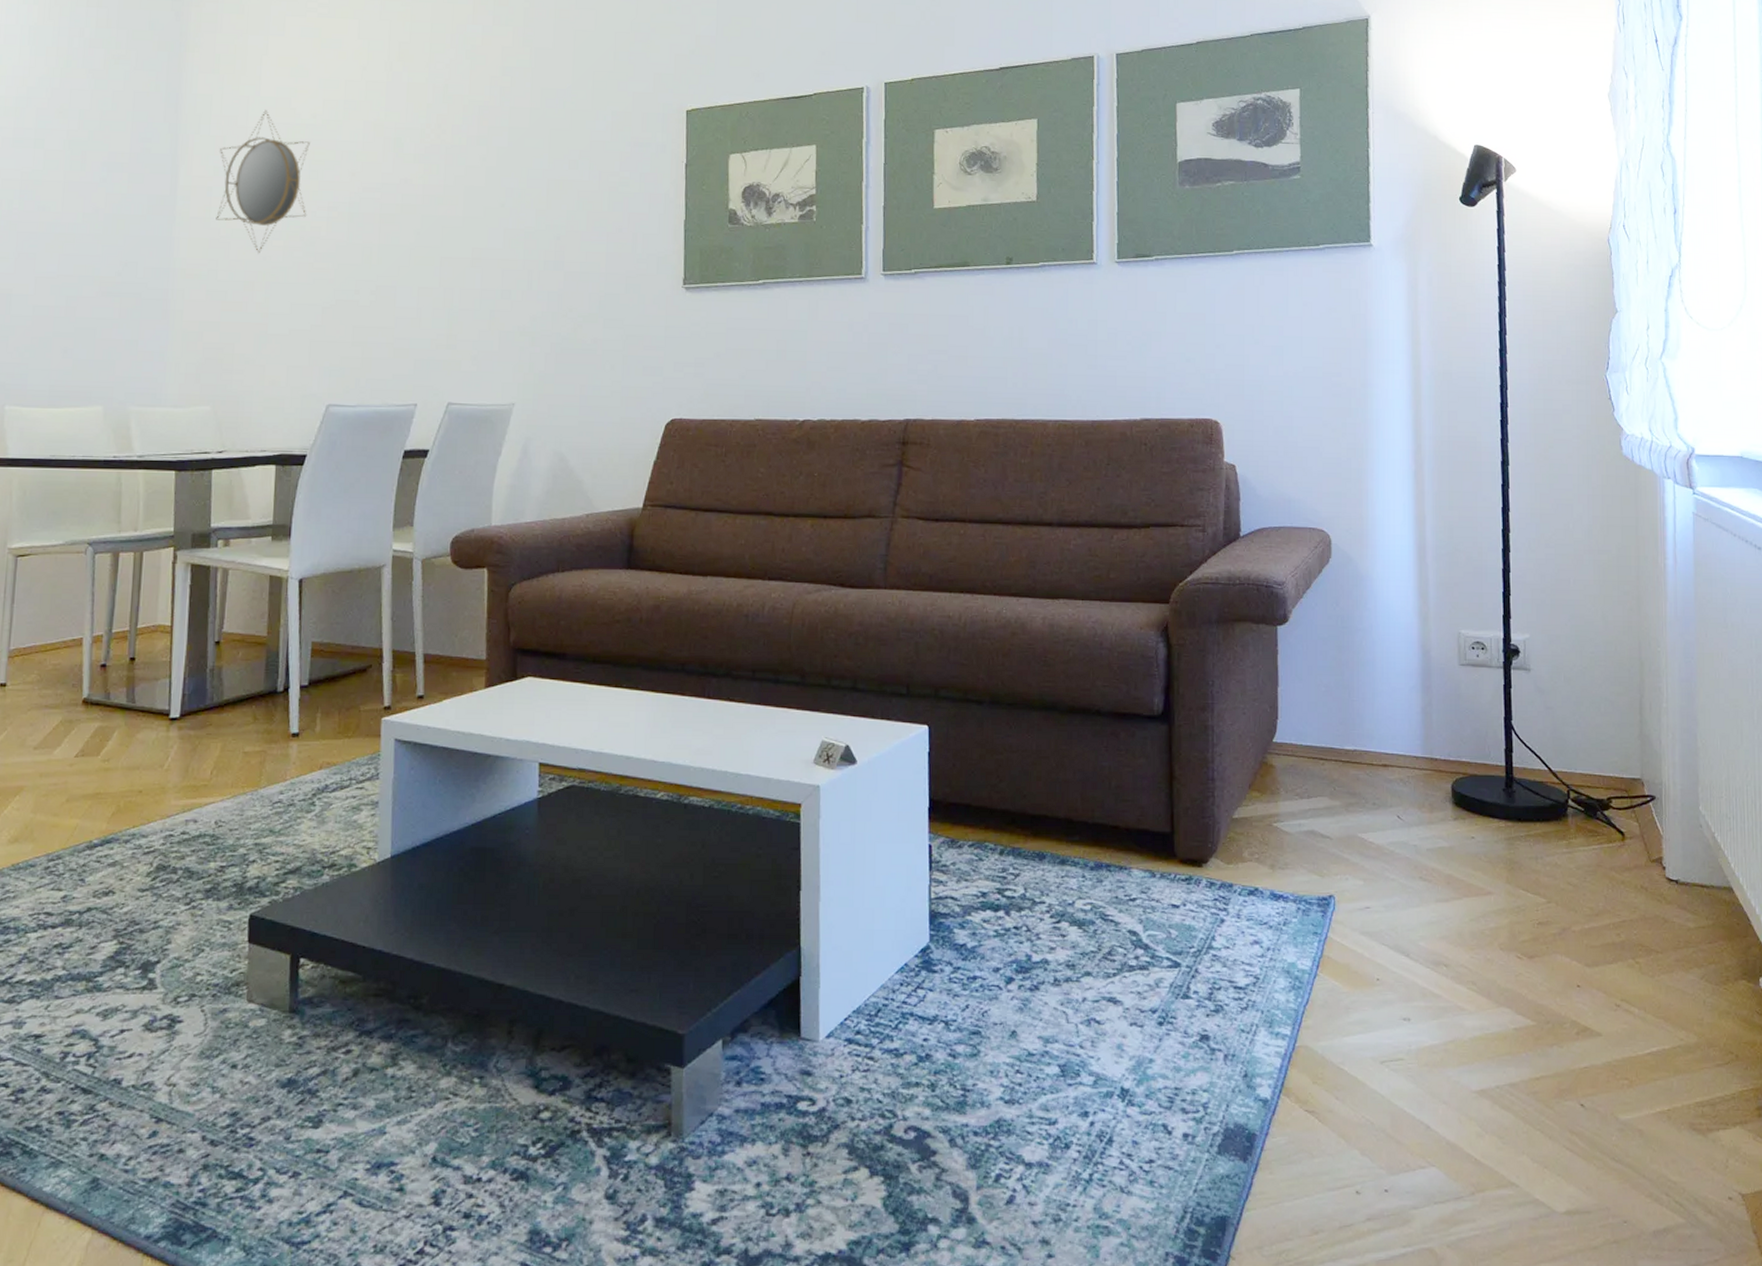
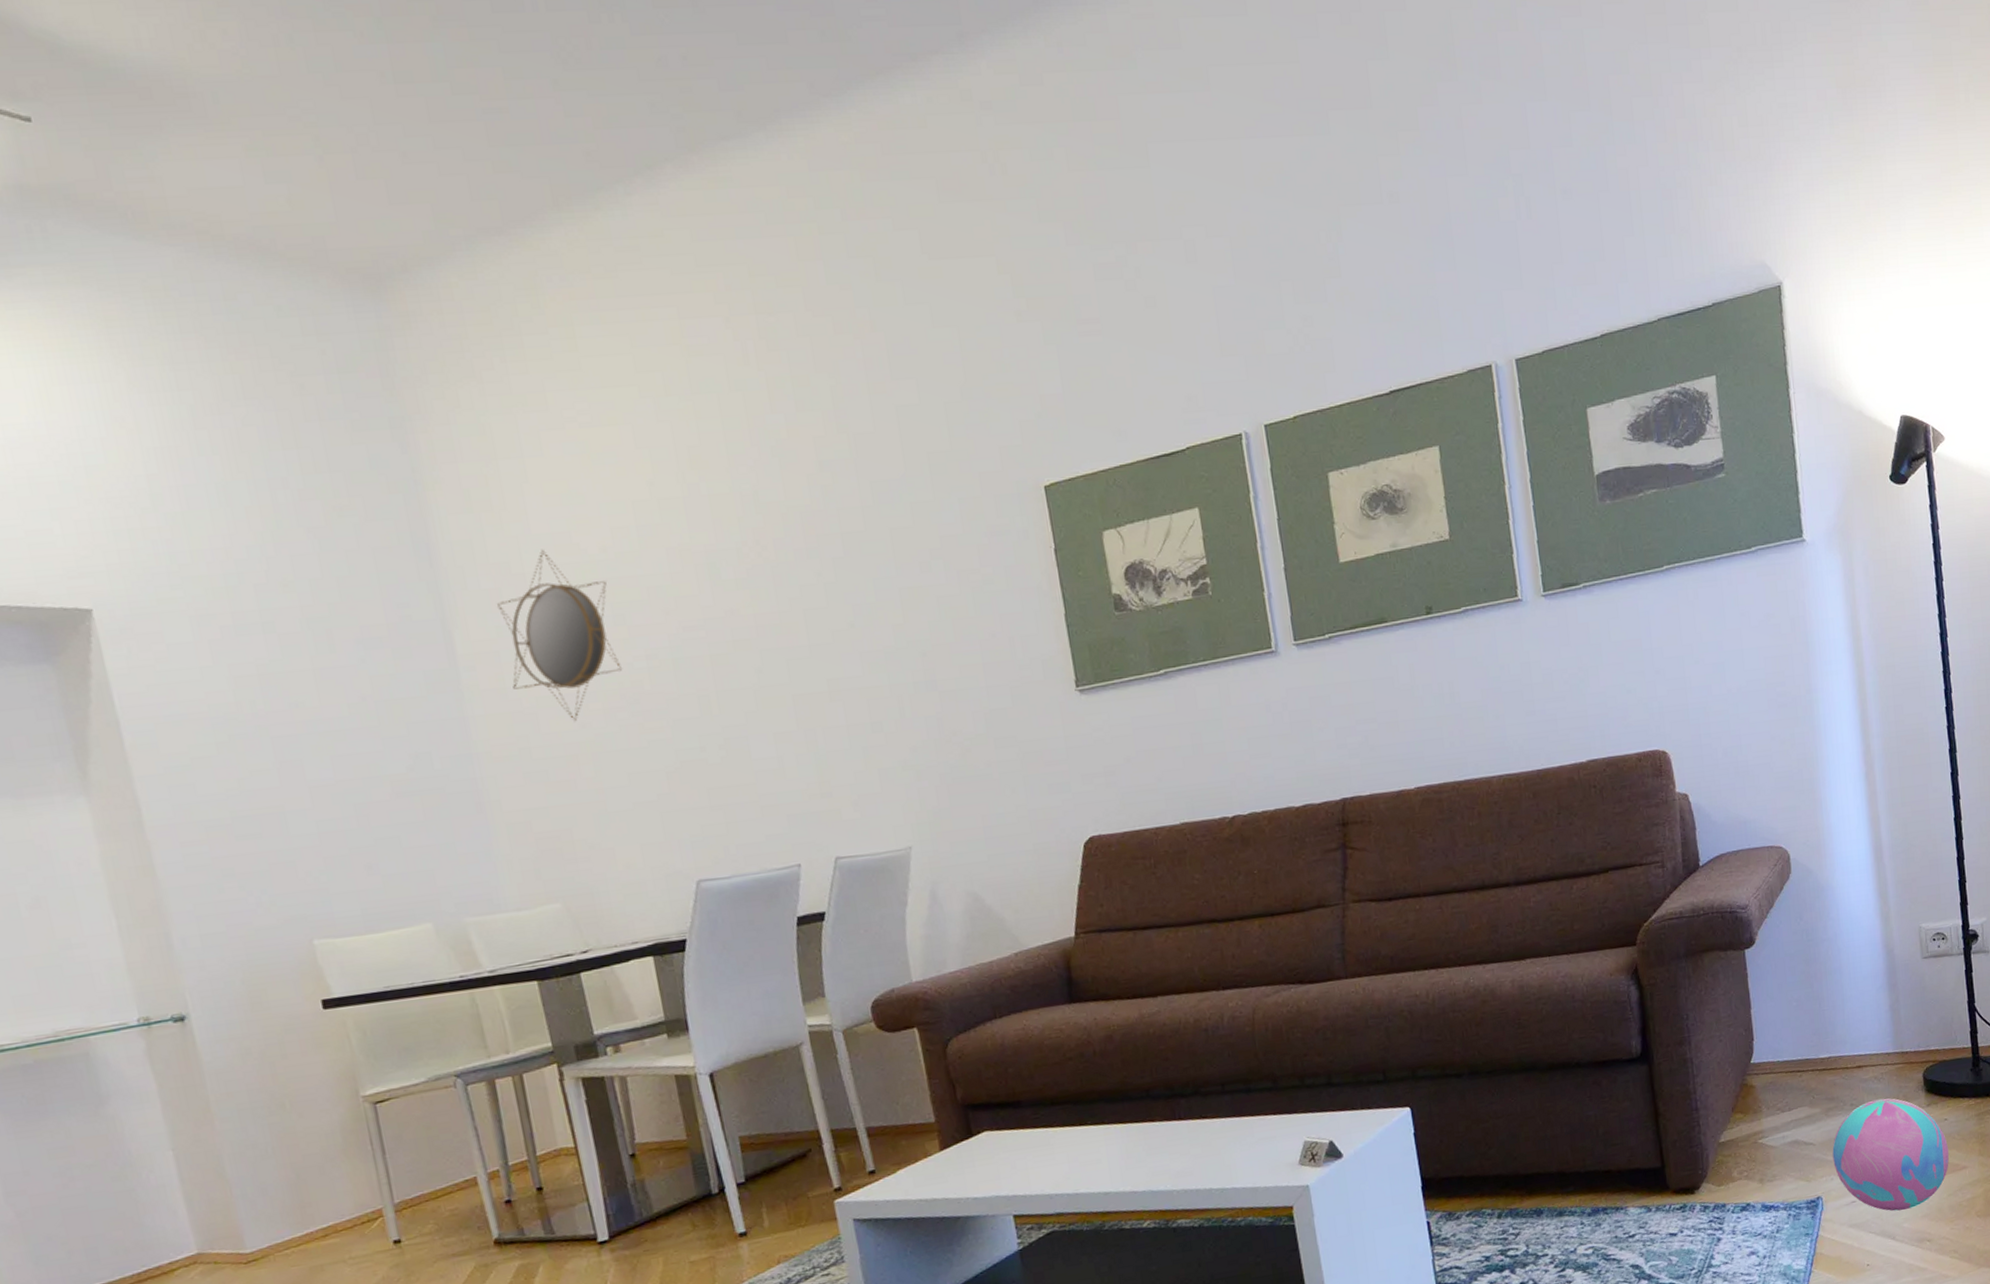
decorative ball: none [1350,804,1473,926] -> present [1832,1098,1949,1211]

